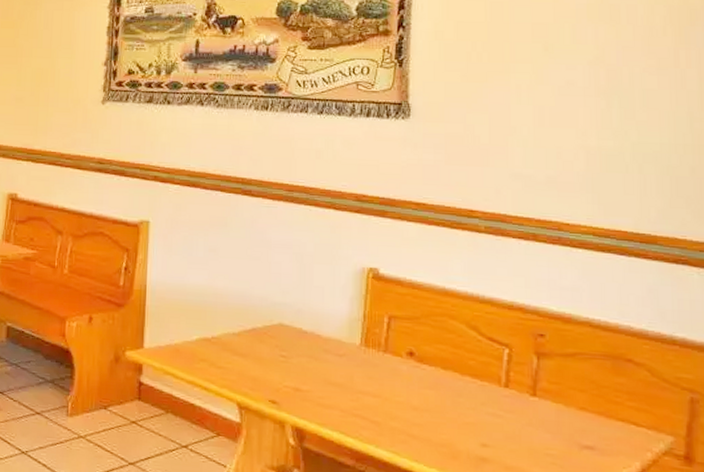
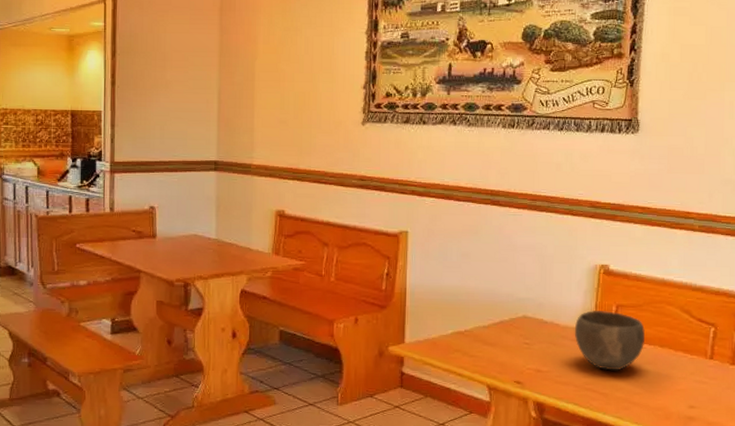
bowl: none [339,321,423,395] -> present [574,311,645,371]

